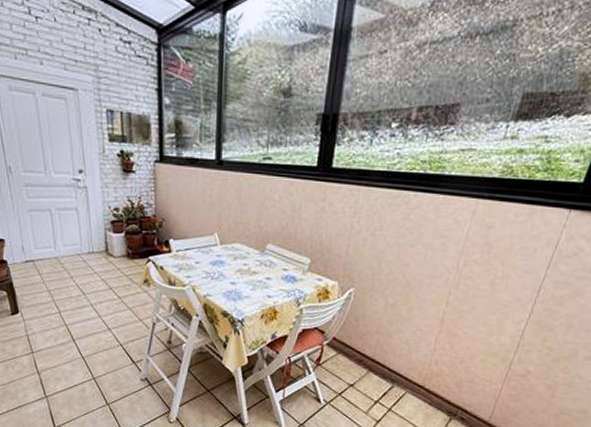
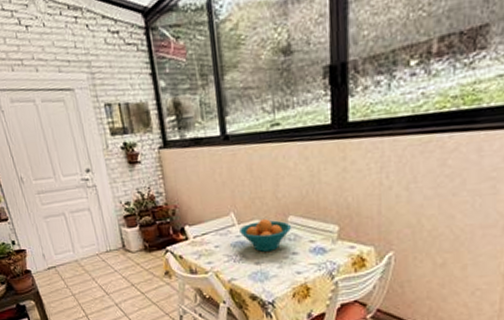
fruit bowl: none [221,242,268,274] -> present [239,218,291,252]

